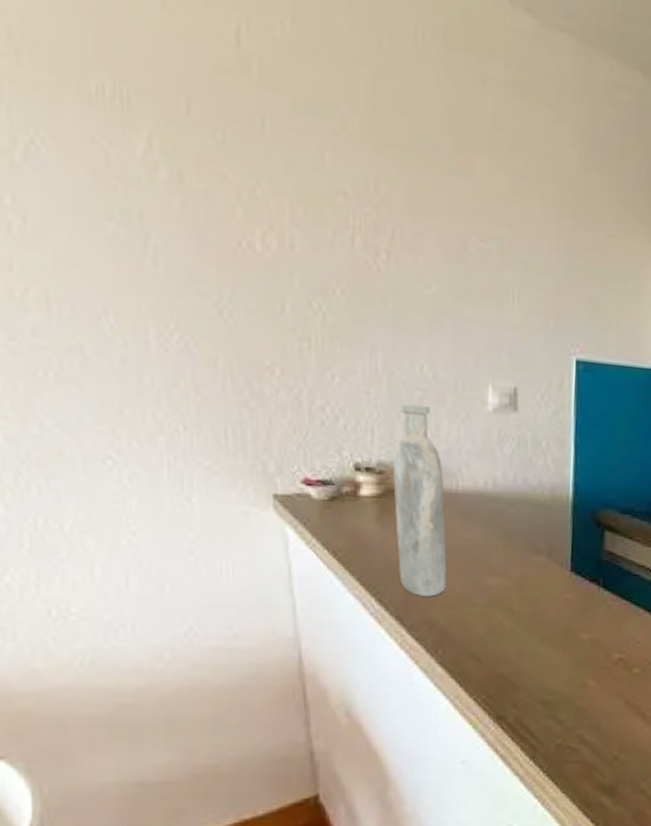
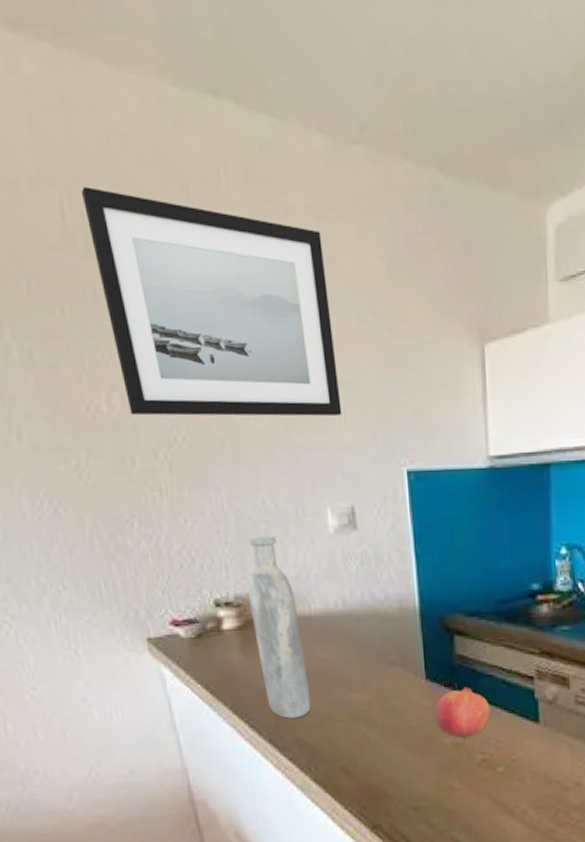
wall art: none [262,15,517,295] -> present [81,187,342,417]
pomegranate: none [575,584,633,636] -> present [434,687,491,739]

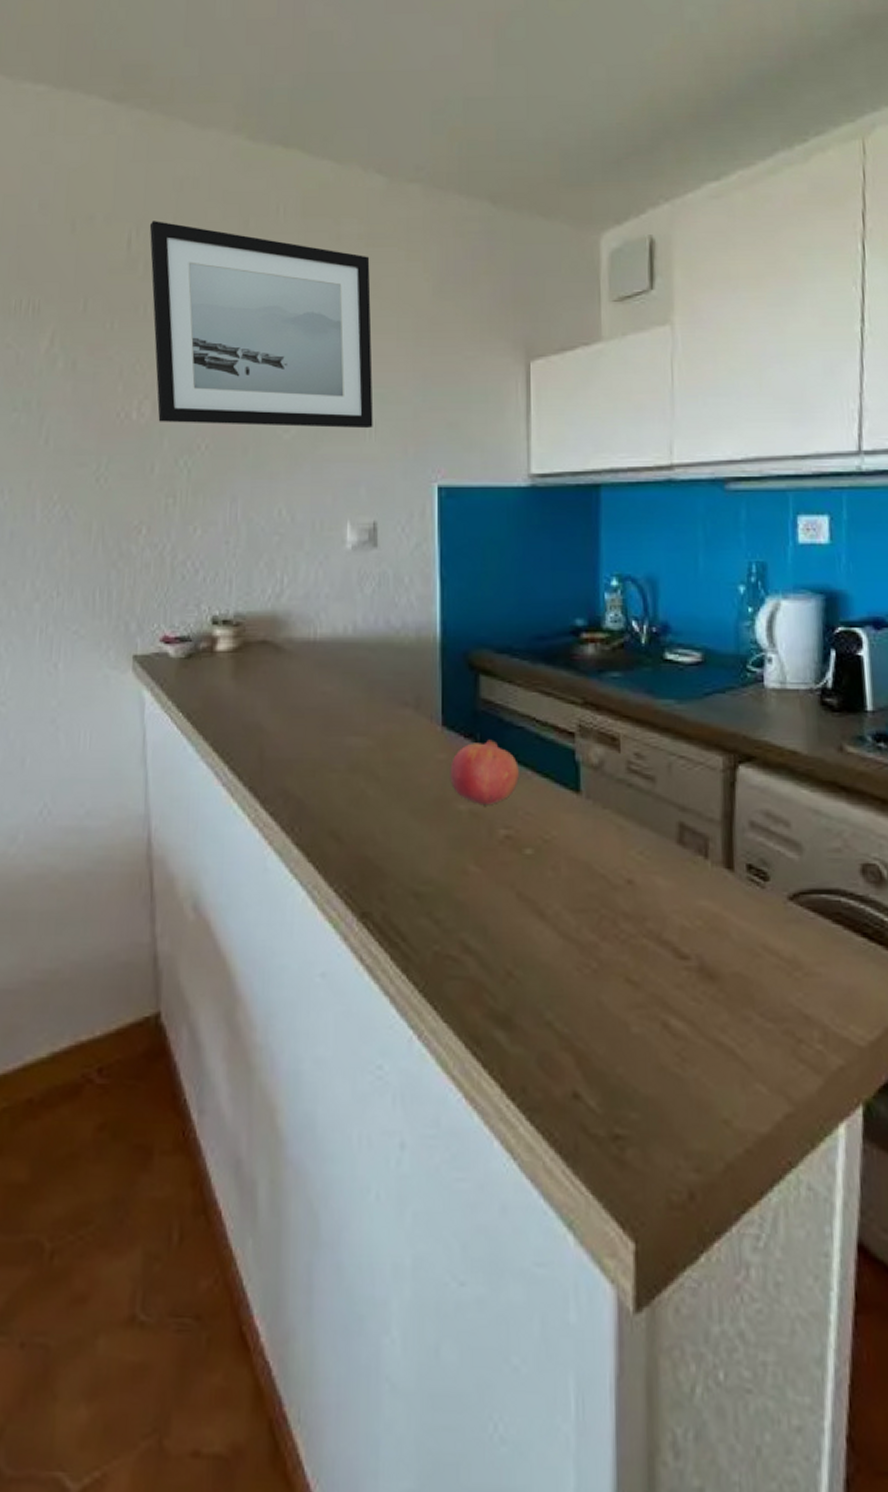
bottle: present [248,535,311,719] -> none [250,550,304,762]

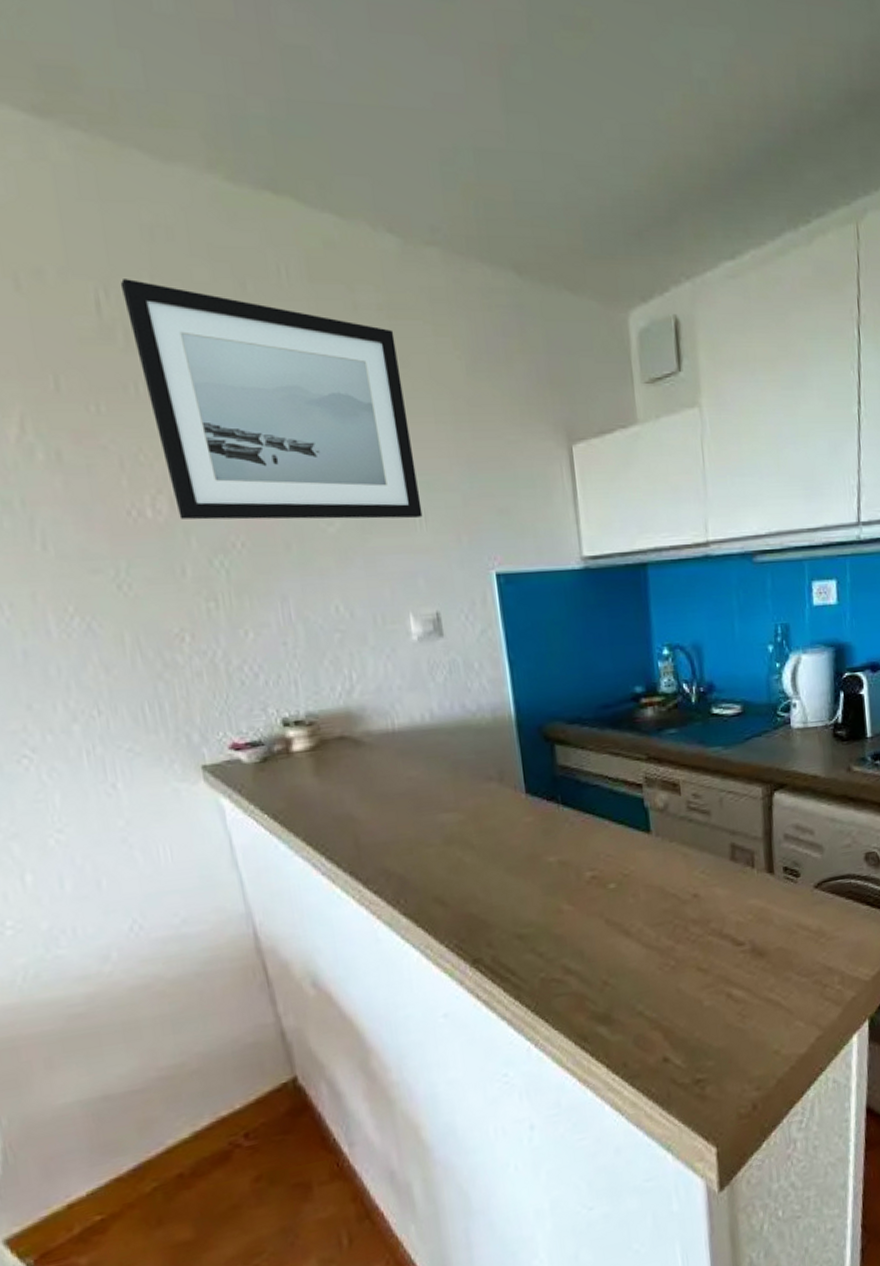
pomegranate: present [450,739,519,806] -> none [537,799,599,855]

